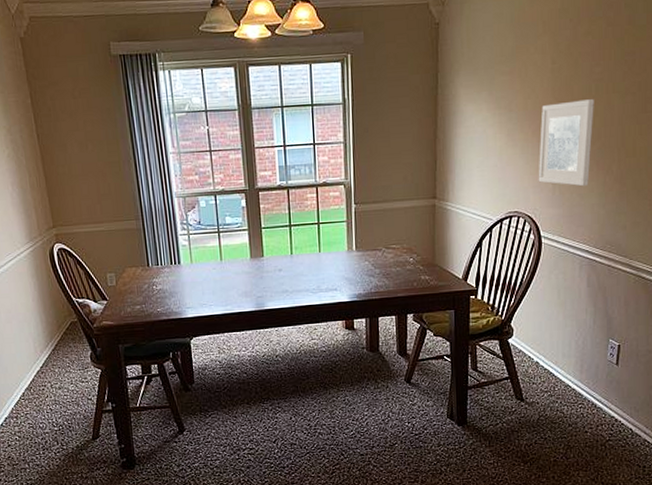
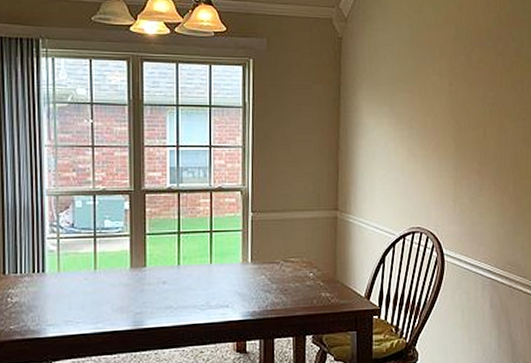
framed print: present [538,99,594,187] -> none [439,122,490,205]

